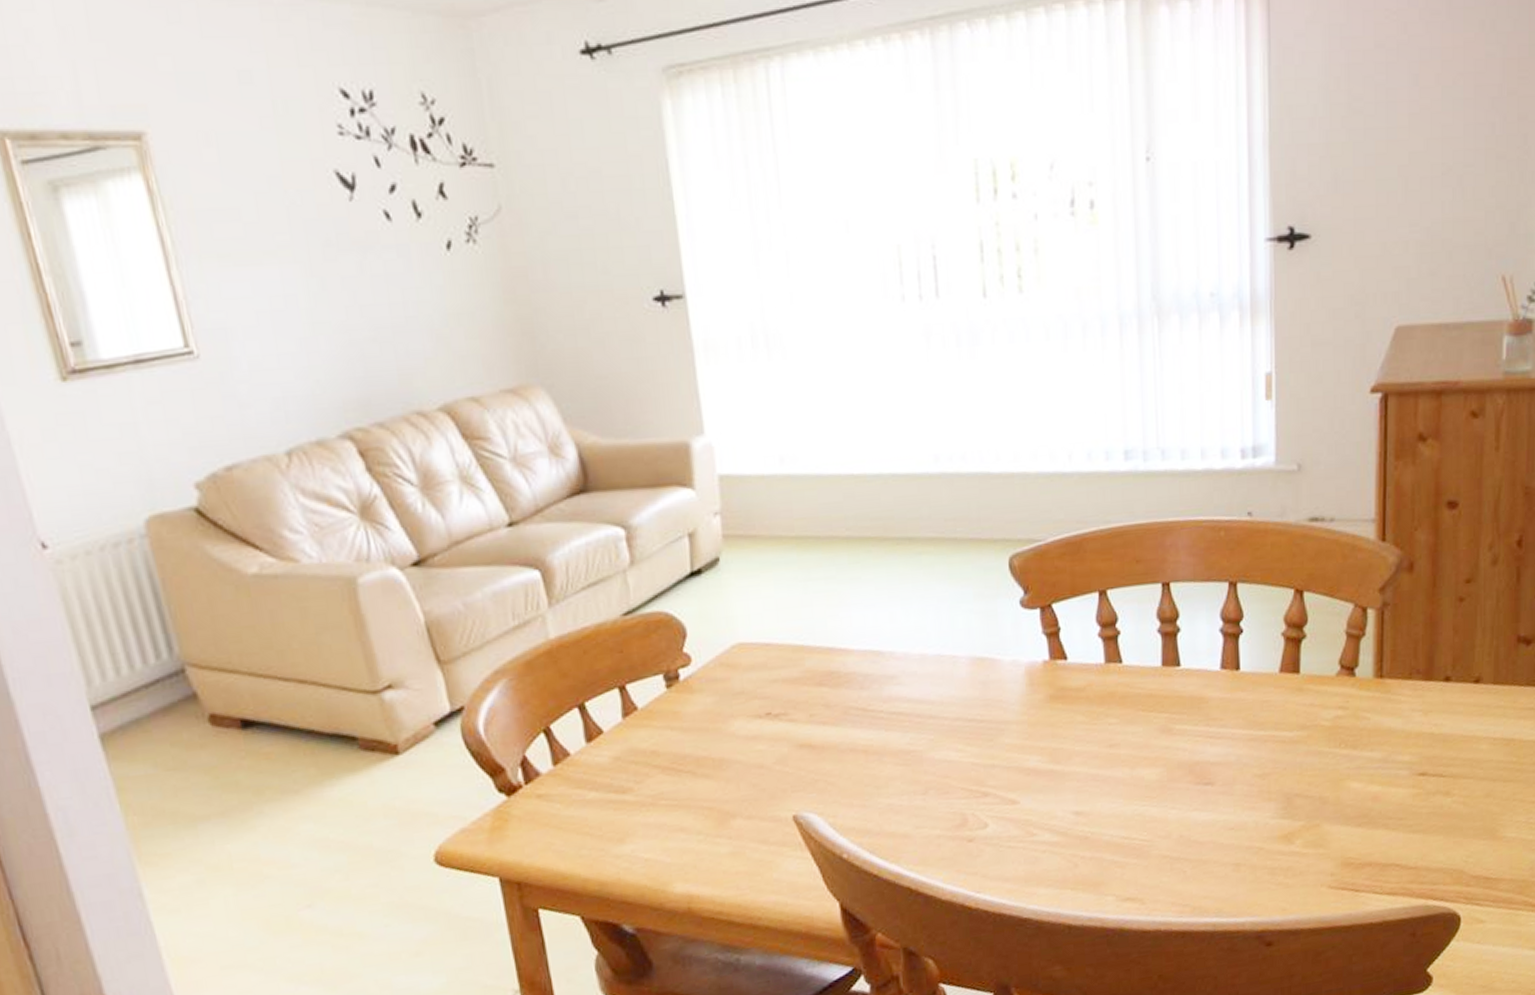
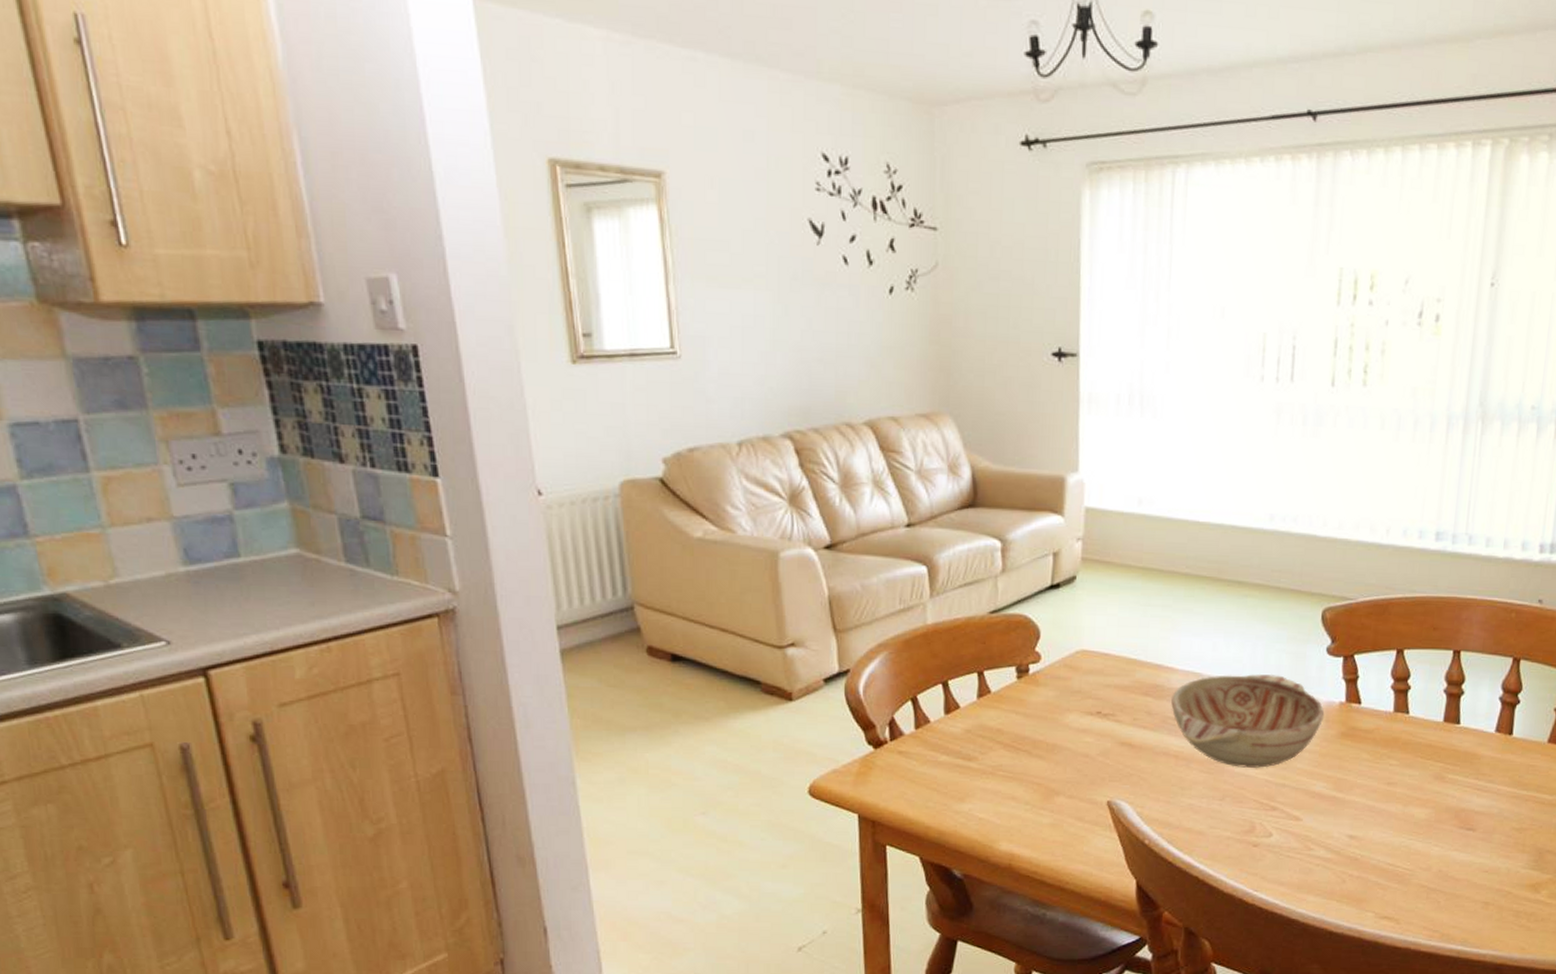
decorative bowl: none [850,639,1028,753] -> present [1171,674,1325,768]

